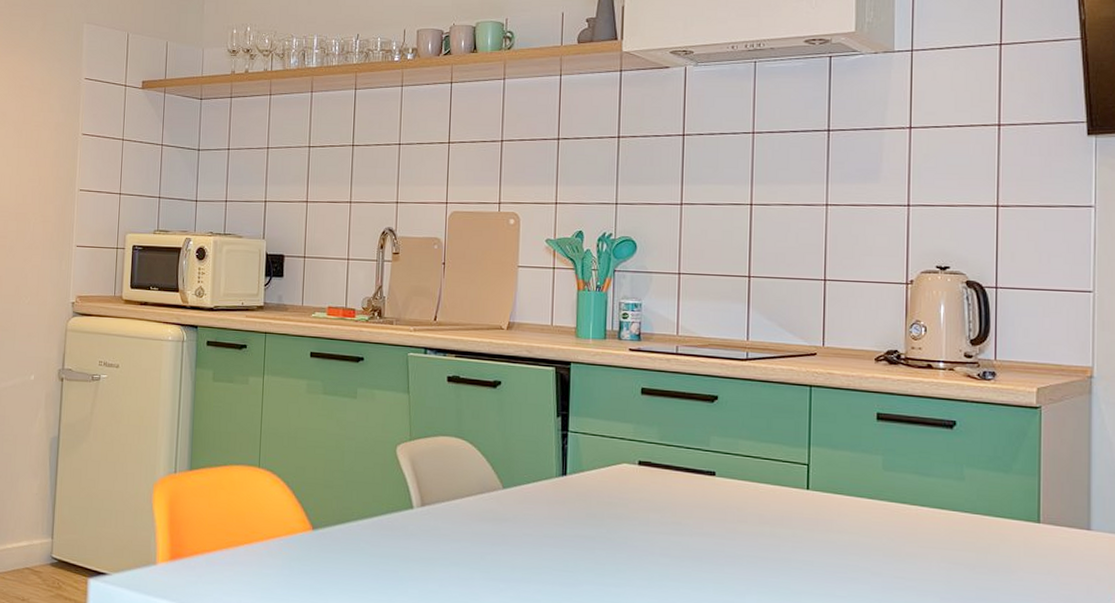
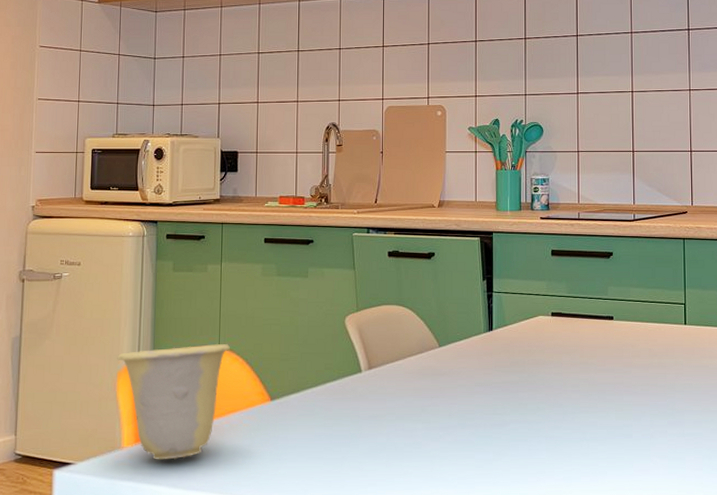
cup: none [153,463,271,582] -> present [117,344,230,460]

